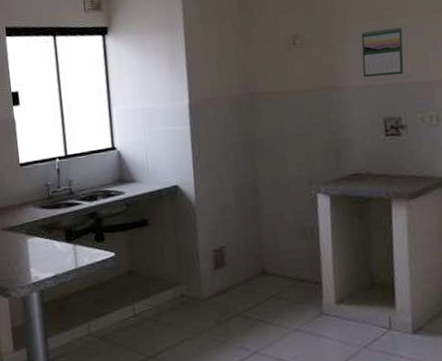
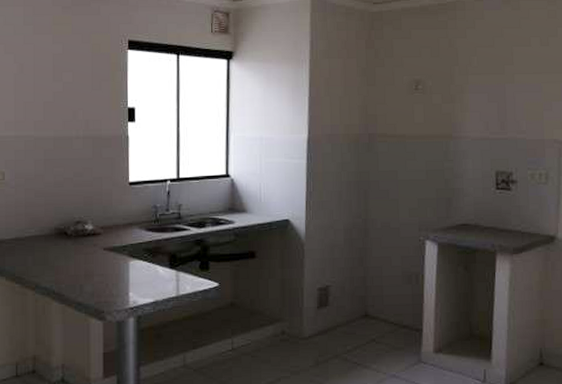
calendar: present [361,26,404,78] -> none [479,83,521,130]

